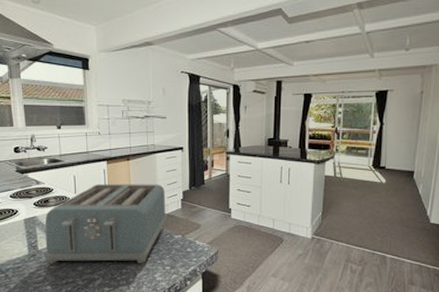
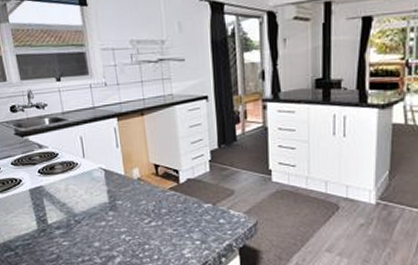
toaster: present [44,183,167,264] -> none [52,143,194,240]

